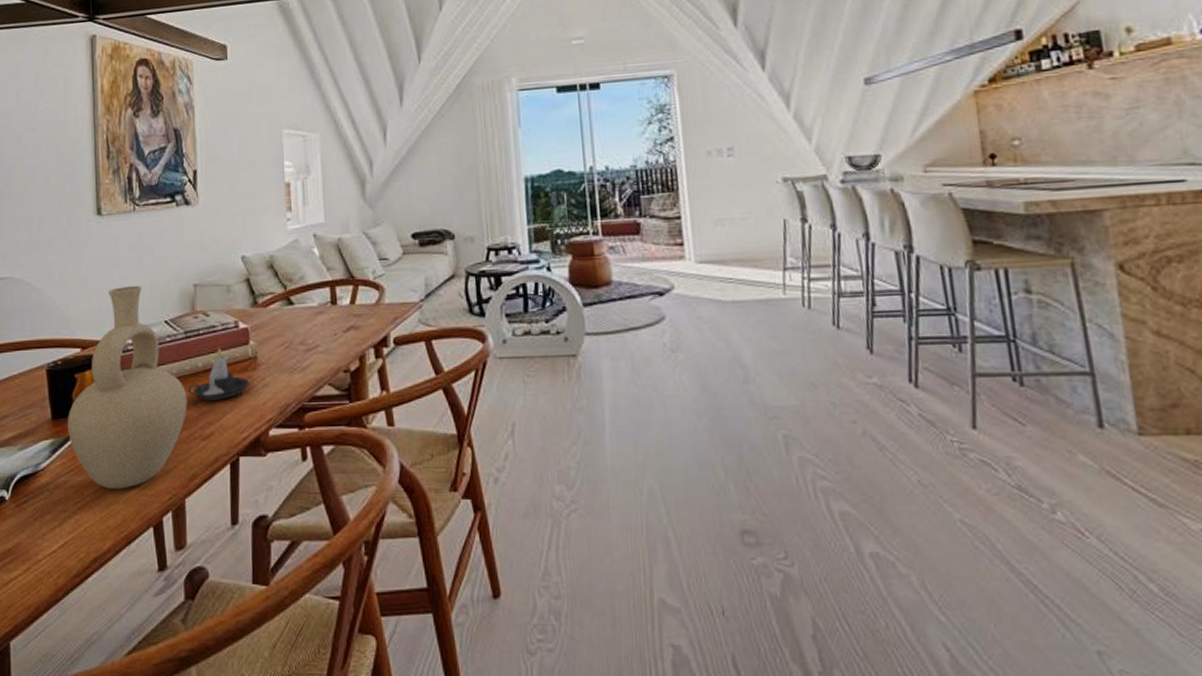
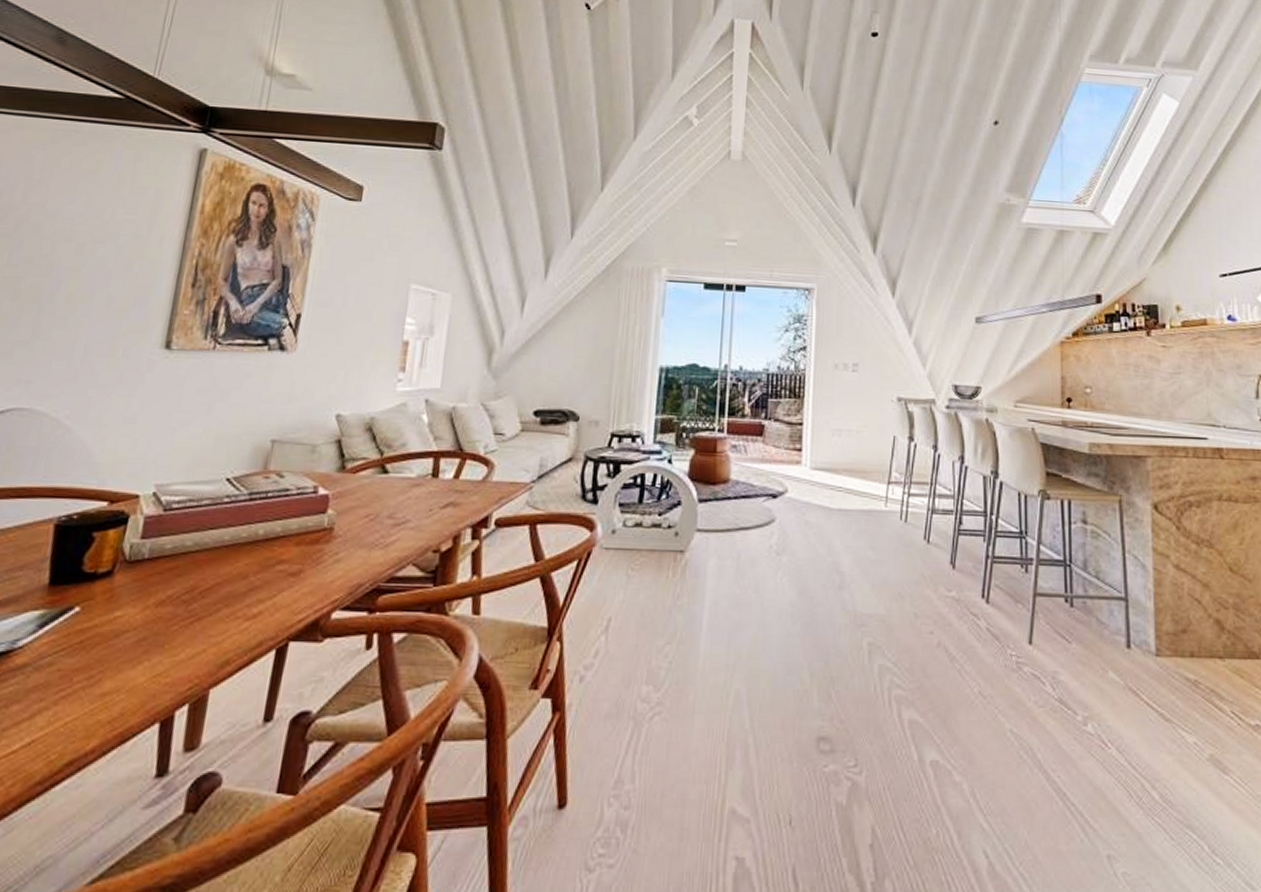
vase: present [67,285,188,489] -> none [67,434,238,675]
candle: present [188,347,250,401] -> none [239,514,319,575]

